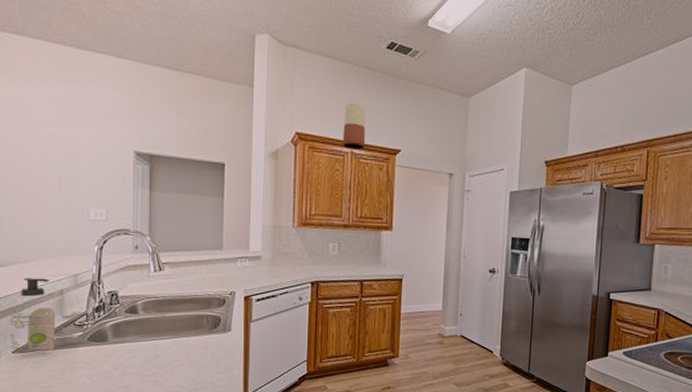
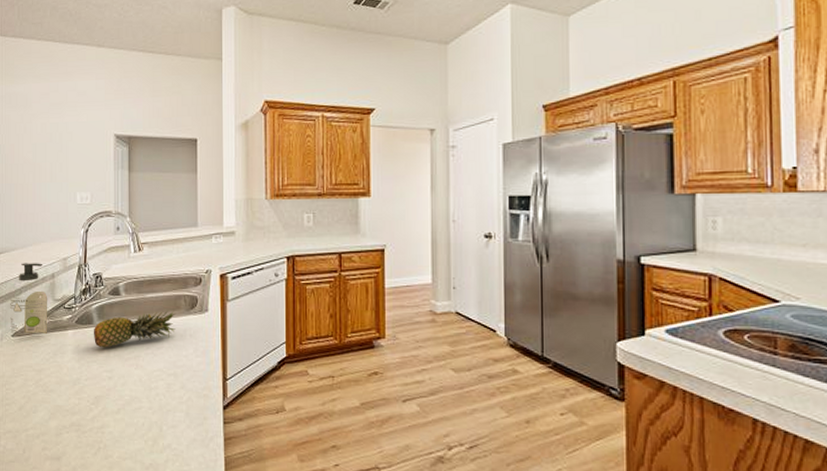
fruit: none [108,329,197,365] -> present [94,310,176,348]
vase: present [342,103,366,149] -> none [312,64,337,113]

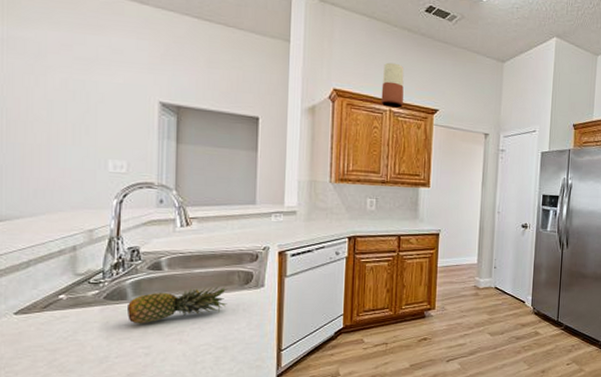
soap dispenser: present [10,263,48,335] -> none [12,233,67,313]
vase: none [312,64,337,113] -> present [381,62,404,108]

